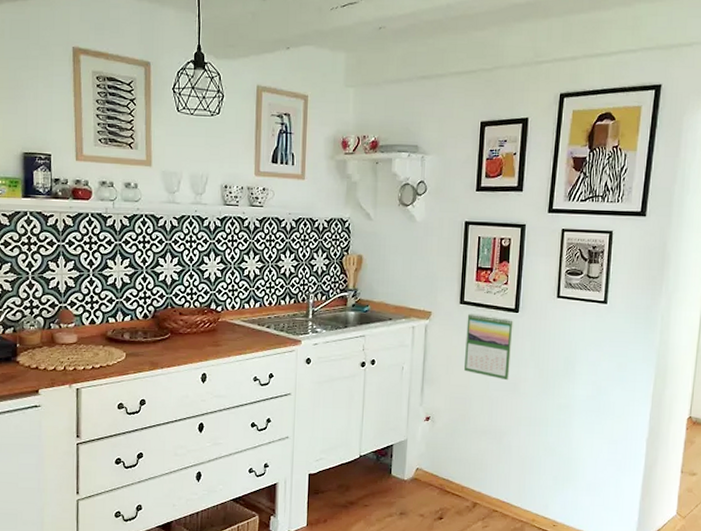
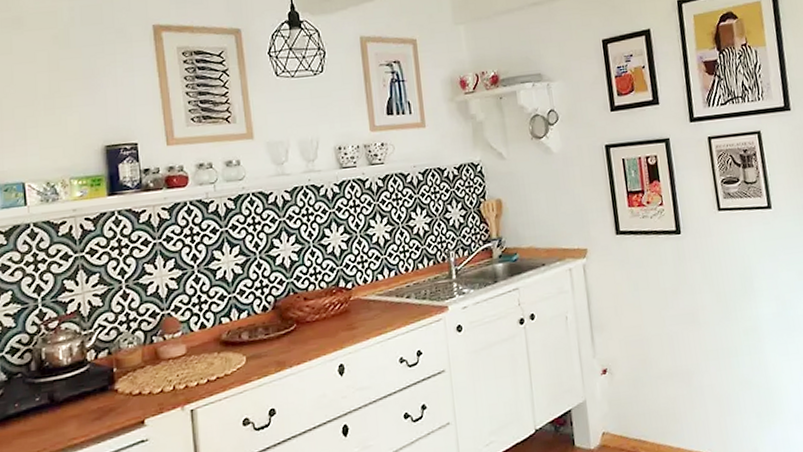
calendar: present [464,313,514,381] -> none [626,240,685,312]

